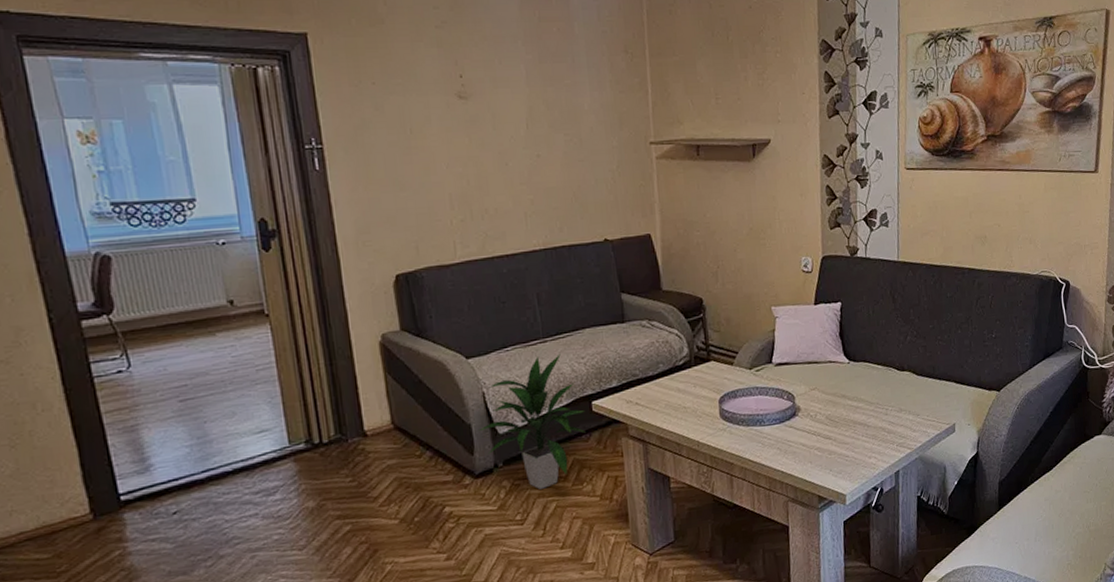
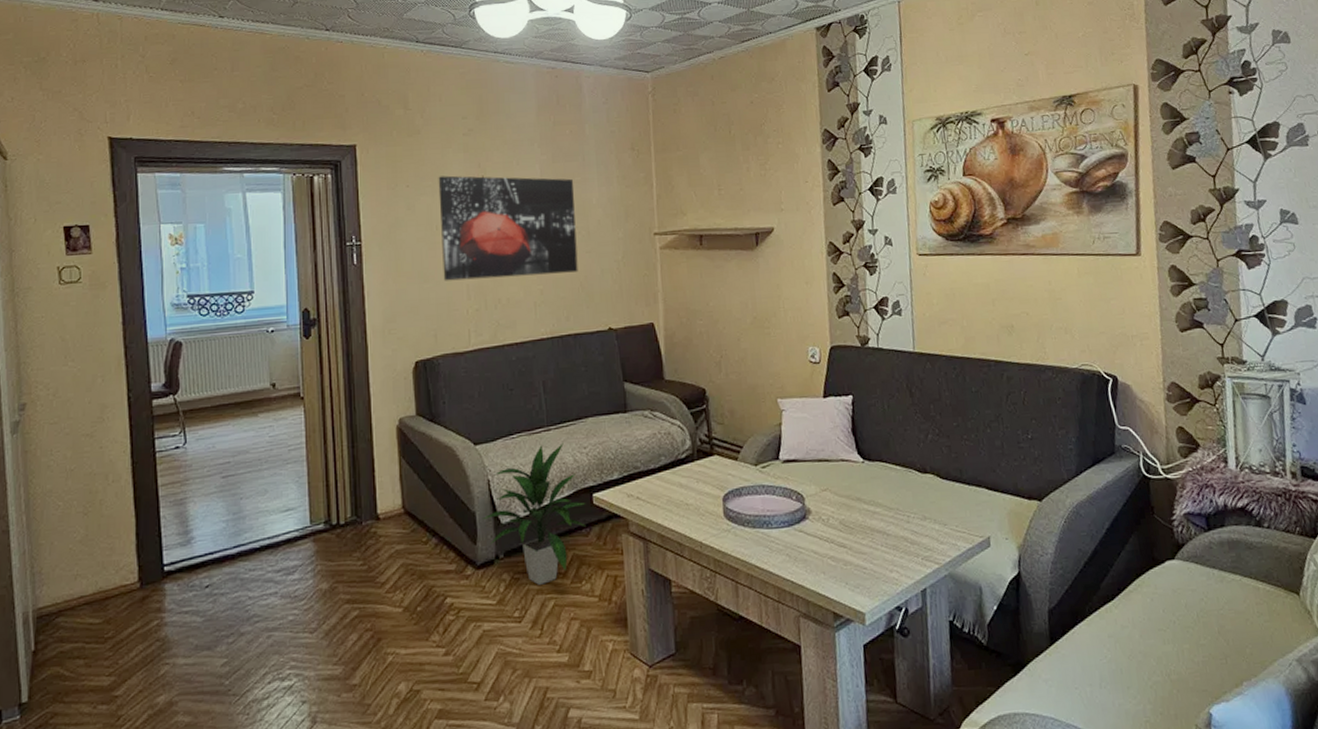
wall art: none [409,73,571,190] -> present [438,175,578,281]

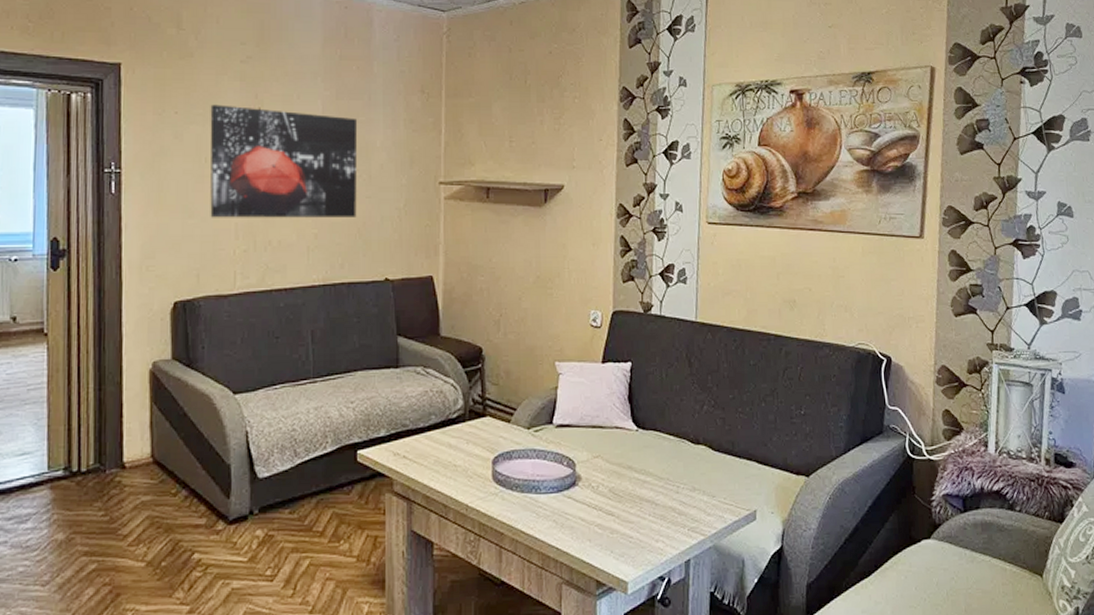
indoor plant: present [481,442,586,585] -> none [236,395,350,543]

